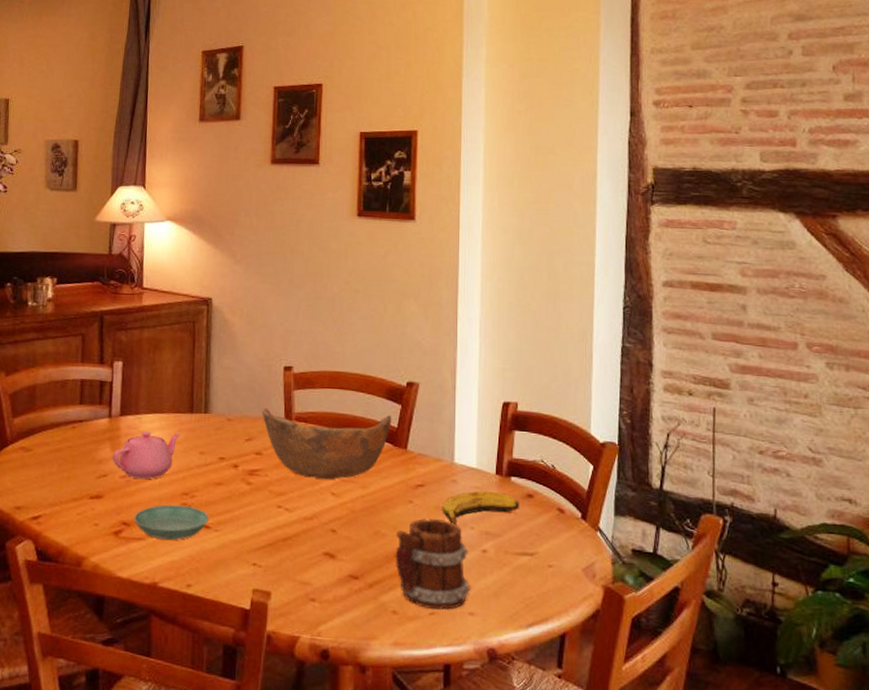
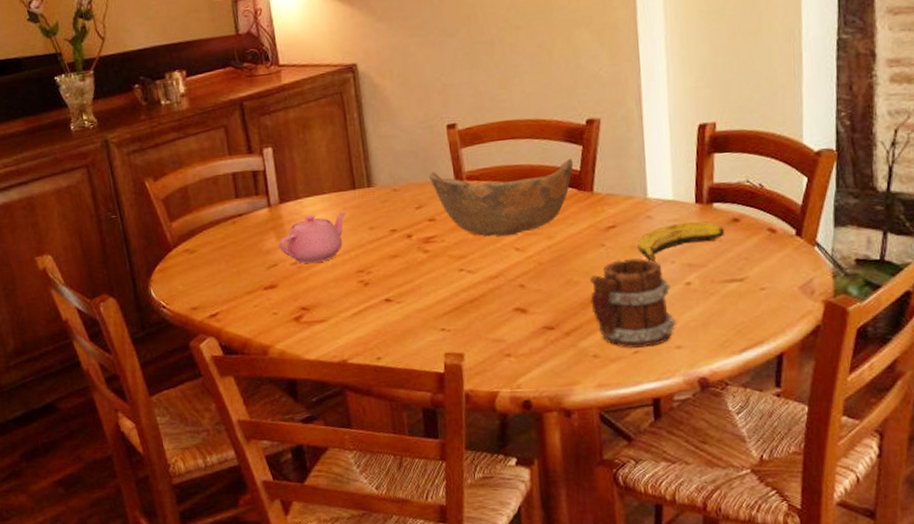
saucer: present [133,504,210,540] -> none [311,282,390,319]

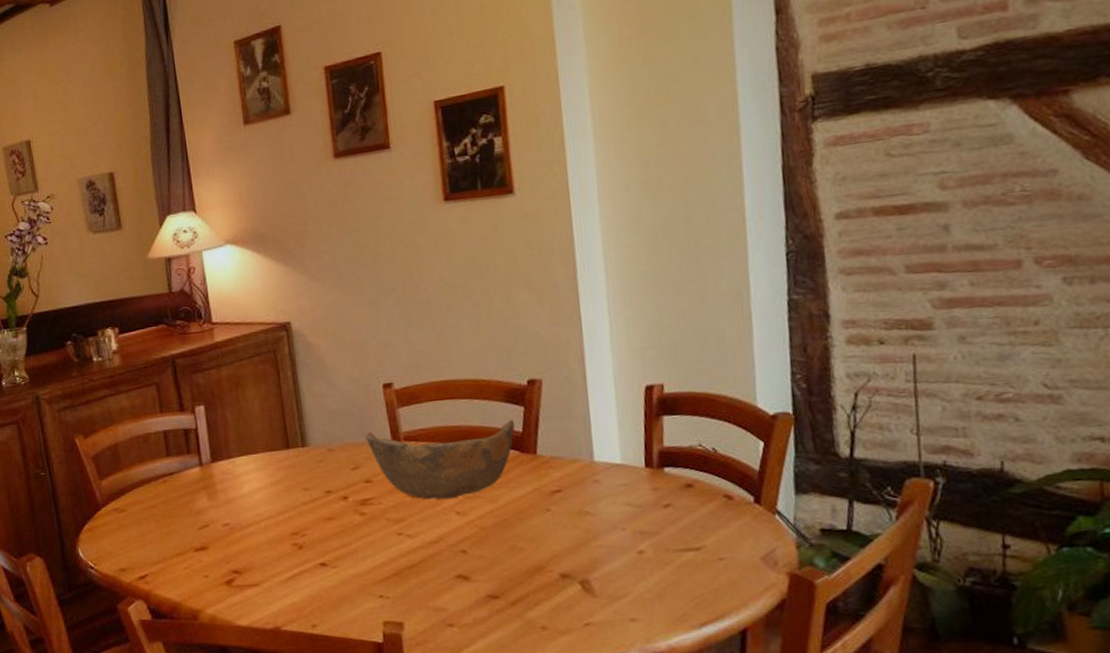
teapot: present [279,212,346,264] -> none [211,472,280,525]
mug: present [589,257,676,349] -> none [534,523,629,621]
banana: present [637,221,724,263] -> none [585,486,677,529]

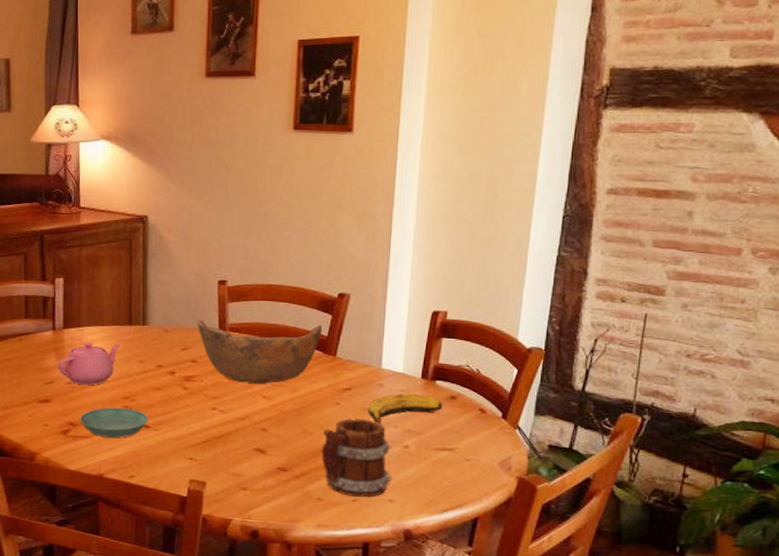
teapot: none [211,472,280,525] -> present [58,342,121,385]
saucer: none [244,545,325,583] -> present [79,407,149,438]
mug: none [534,523,629,621] -> present [321,418,392,498]
banana: none [585,486,677,529] -> present [367,393,442,425]

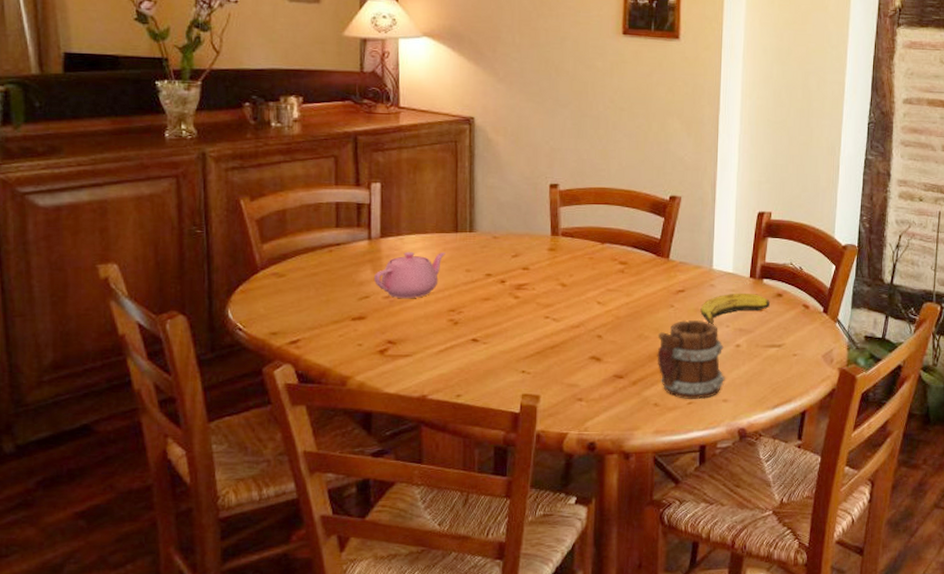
saucer: present [79,407,149,438] -> none [399,321,478,354]
bowl: present [197,320,323,385] -> none [528,225,656,290]

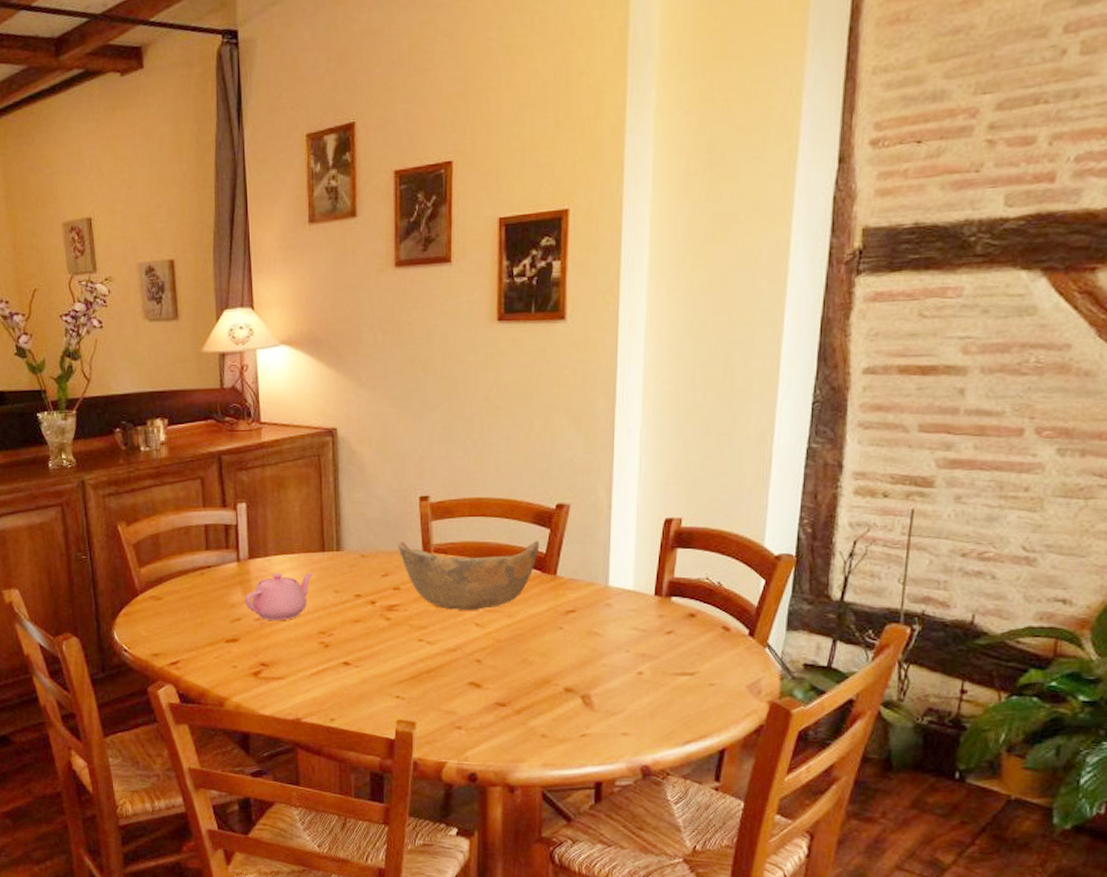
bowl: none [528,225,656,290] -> present [398,541,540,611]
mug: present [657,319,725,400] -> none [544,643,625,732]
banana: present [700,293,770,325] -> none [594,613,680,650]

